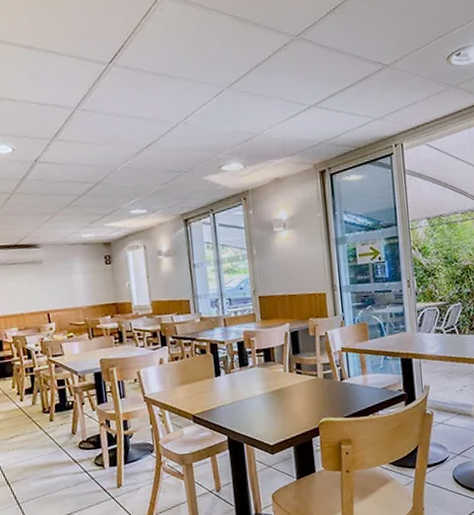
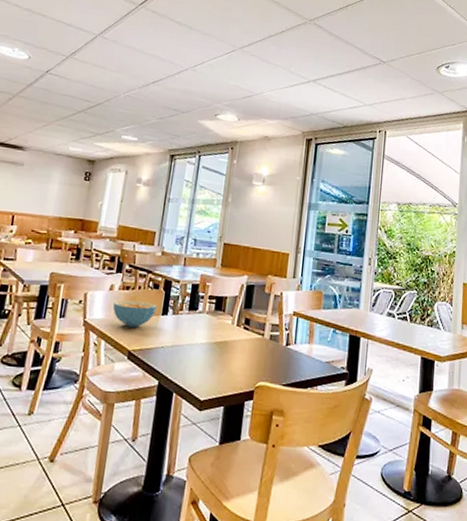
cereal bowl: none [166,367,210,394] -> present [112,300,158,328]

